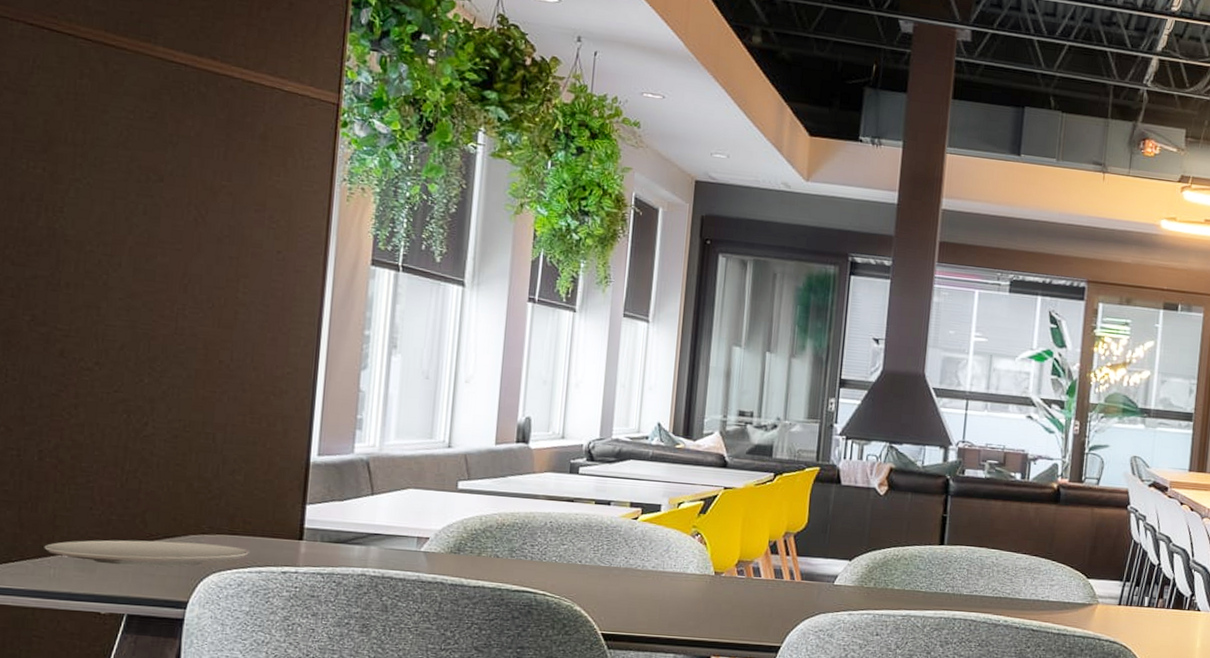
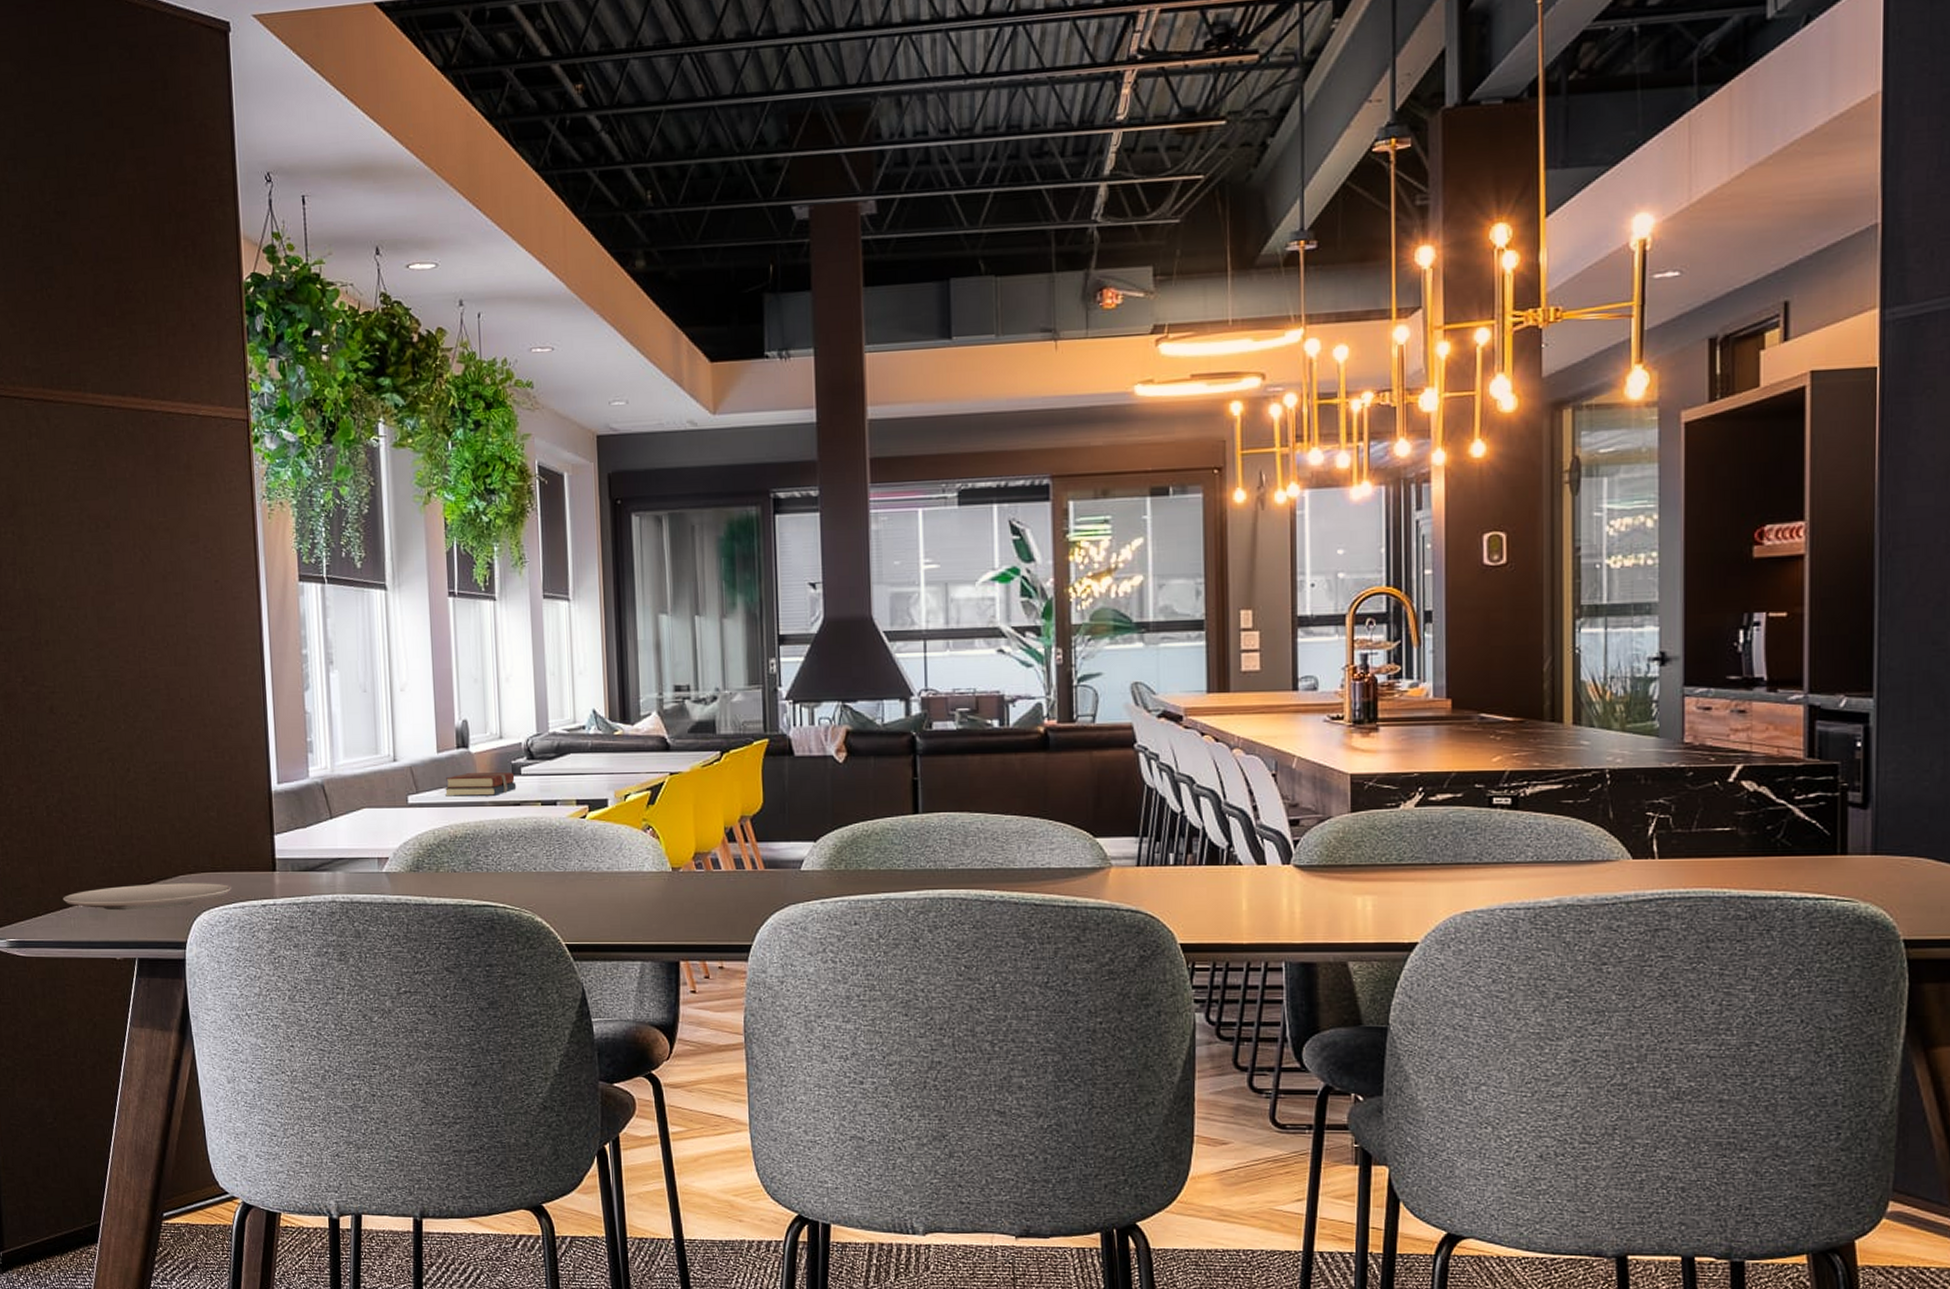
books: none [497,466,573,490] -> present [444,772,517,797]

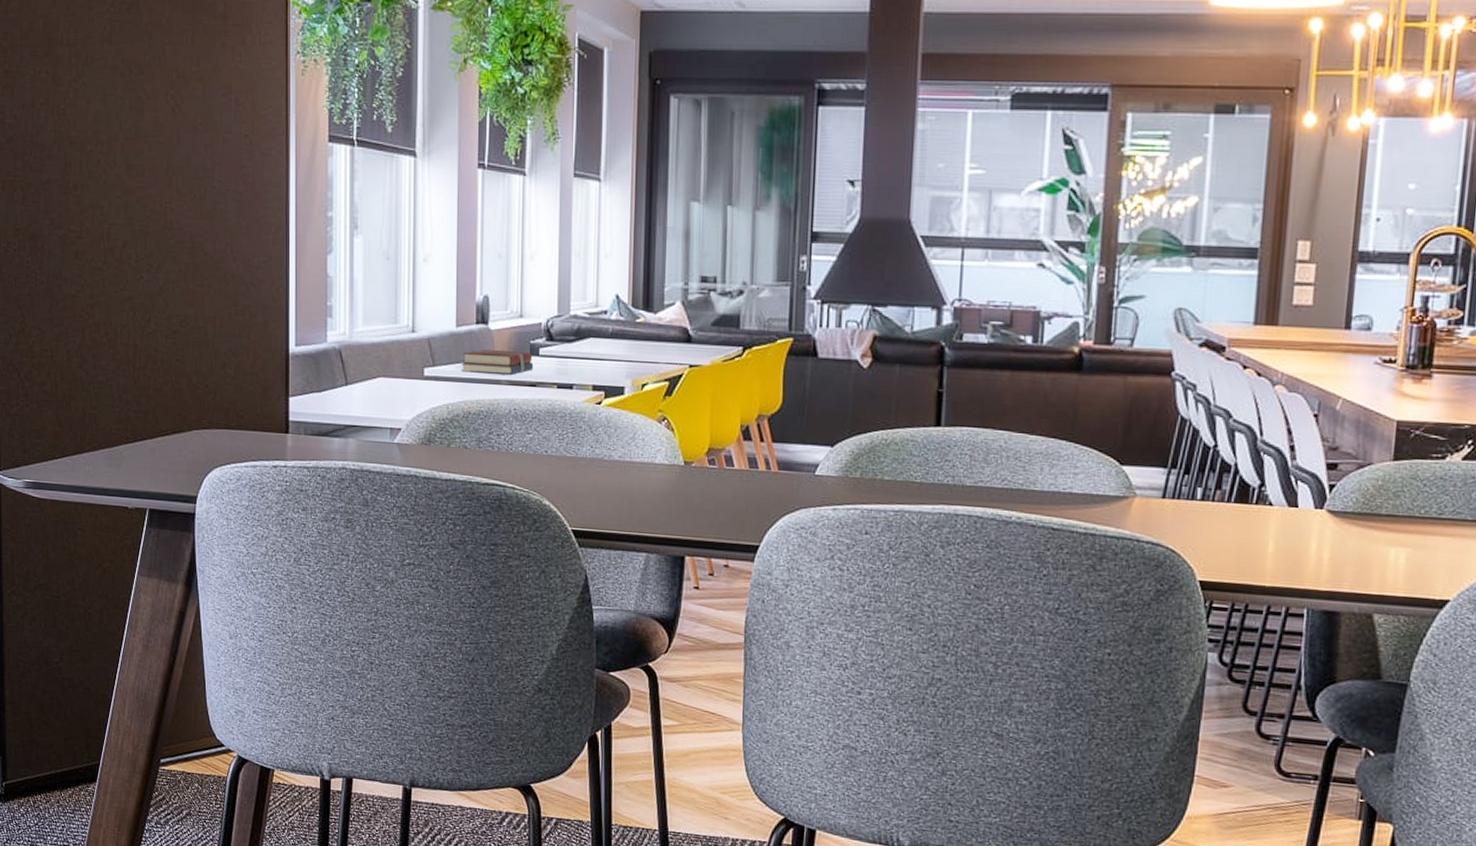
plate: present [63,883,231,911] -> none [79,436,244,462]

